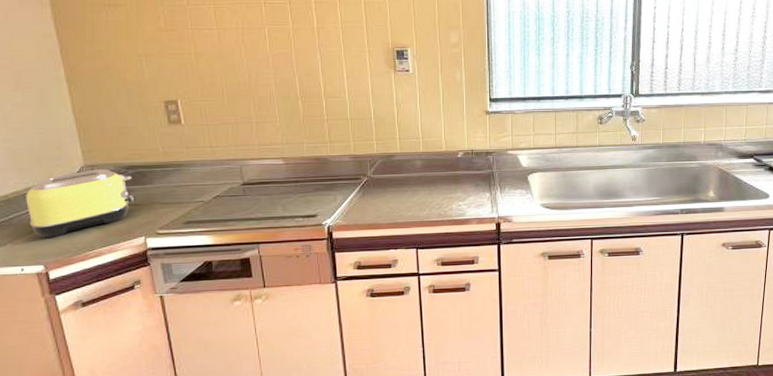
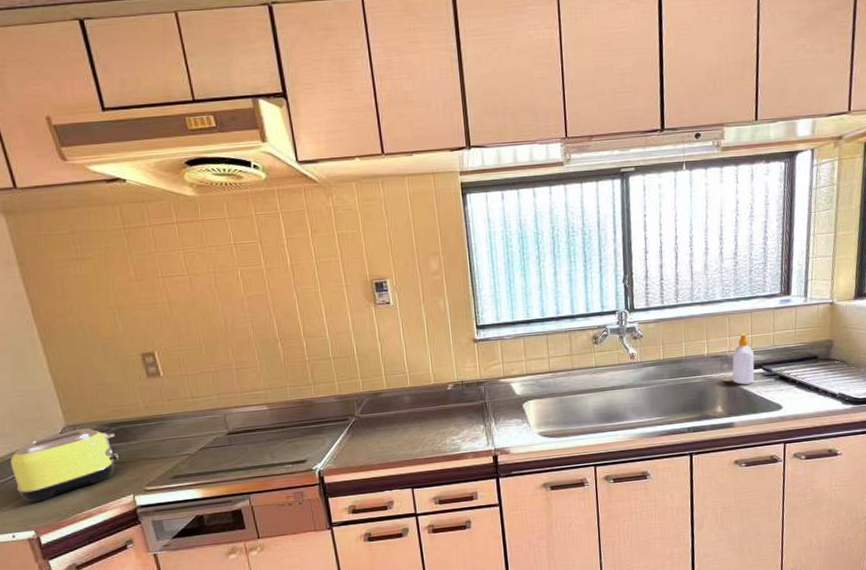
soap bottle: none [726,123,747,172] -> present [732,332,755,385]

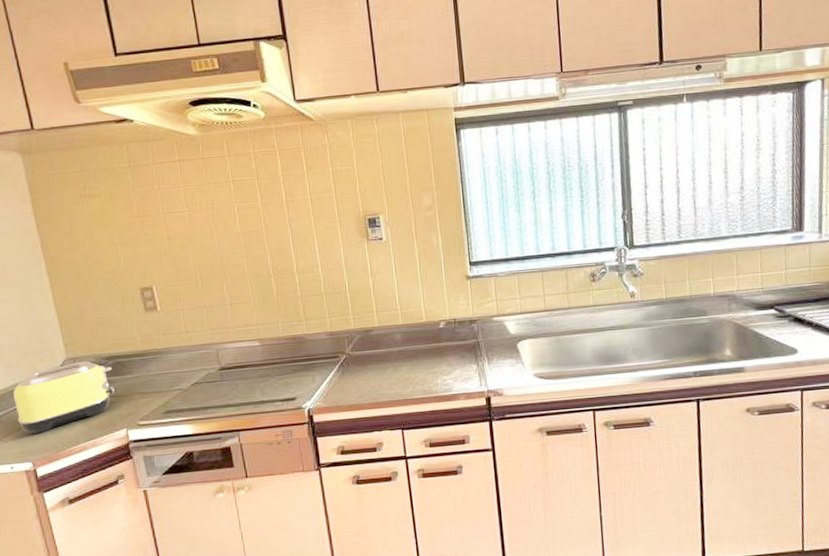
soap bottle: present [732,332,755,385] -> none [740,270,766,326]

